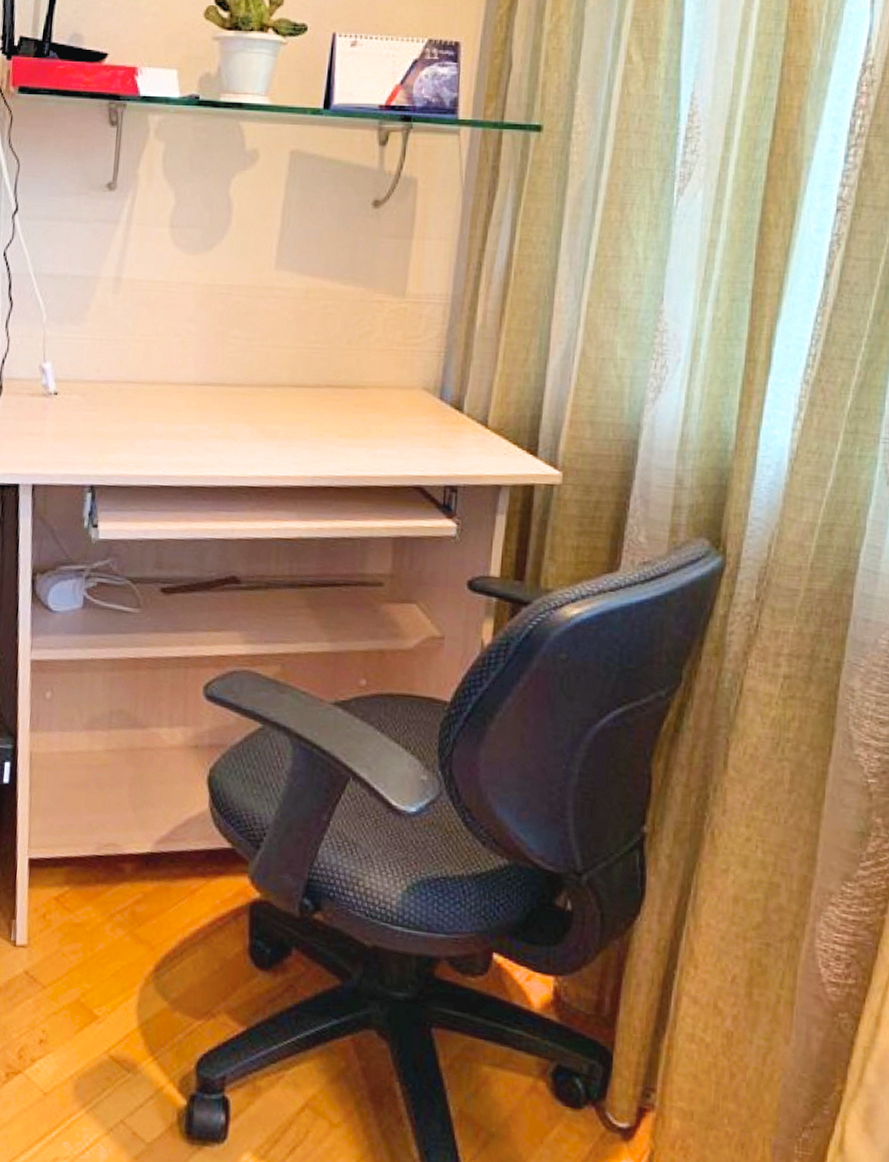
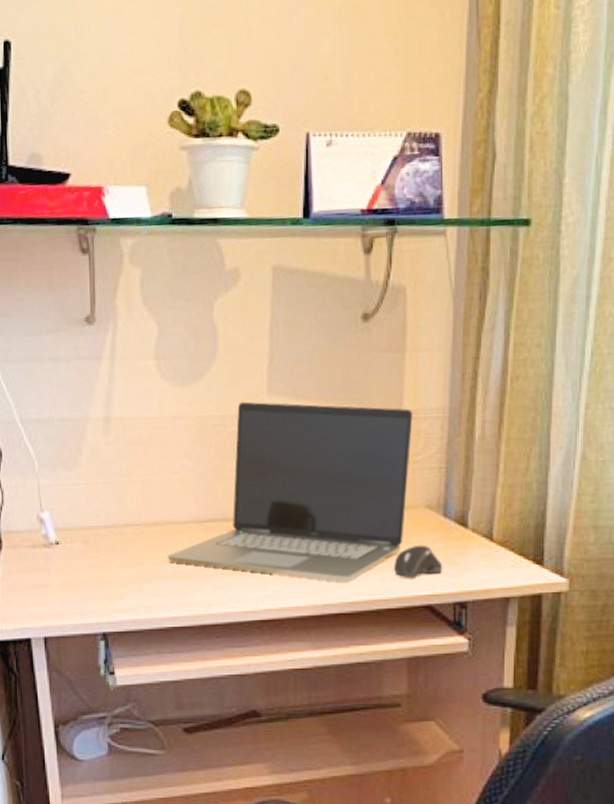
laptop: none [162,273,416,456] -> present [167,401,413,582]
computer mouse: none [385,425,436,459] -> present [393,544,443,579]

